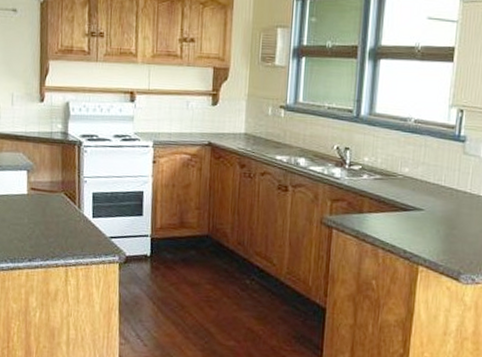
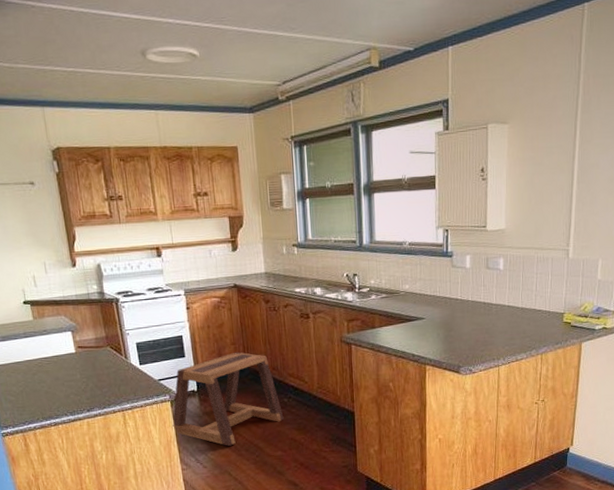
stool: none [117,218,243,325] -> present [172,352,284,446]

